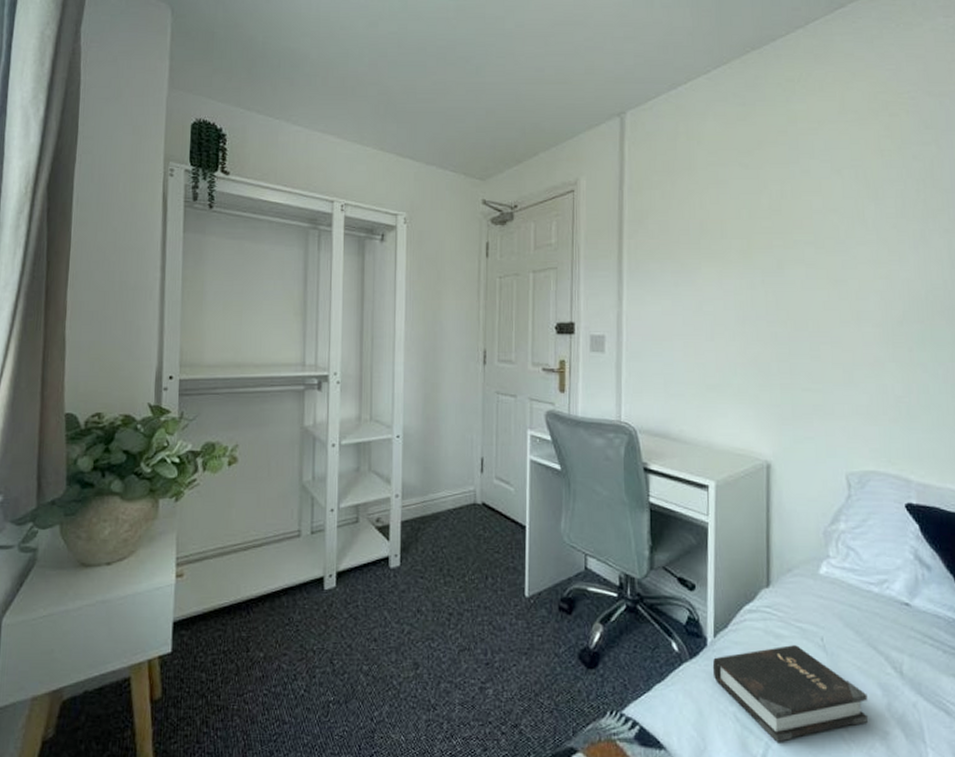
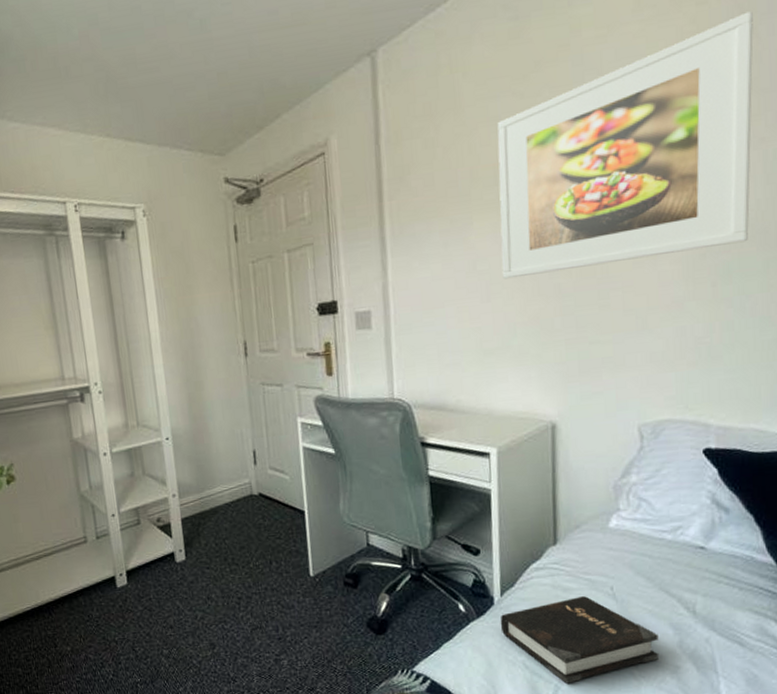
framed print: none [725,127,939,322] -> present [497,11,754,280]

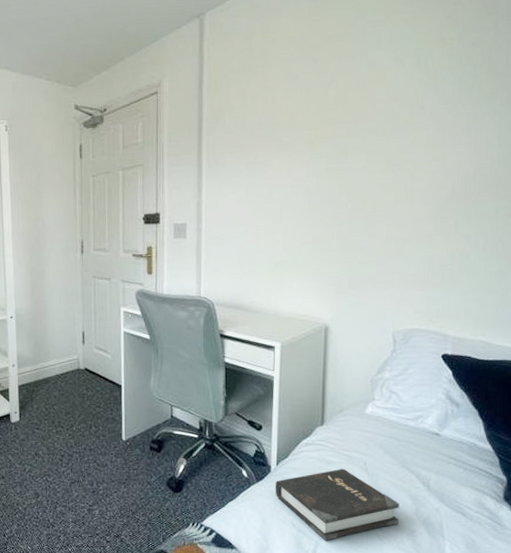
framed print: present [497,11,754,280] -> none [293,13,495,207]

